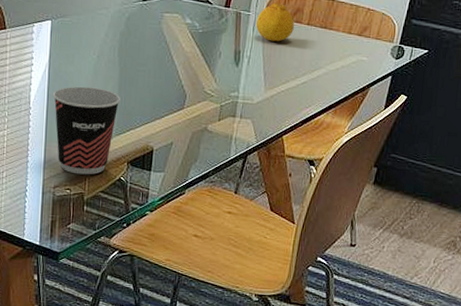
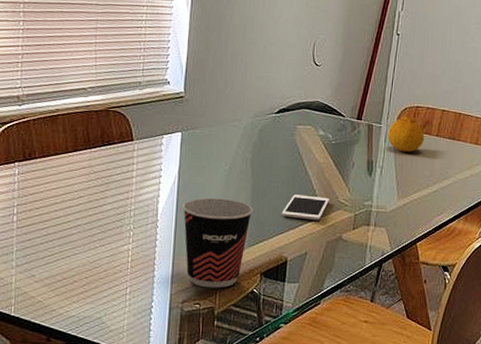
cell phone: none [147,84,196,111] -> present [281,194,330,221]

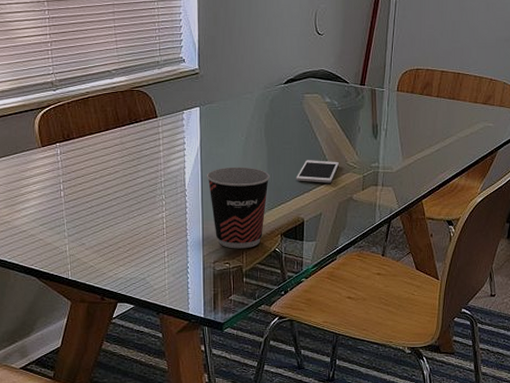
fruit: present [387,115,424,152] -> none [389,78,425,114]

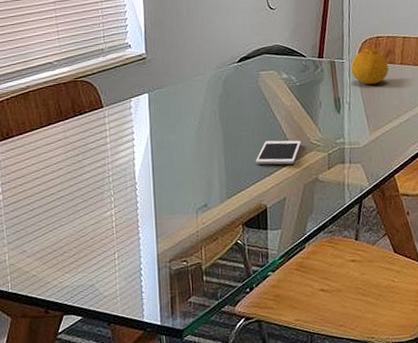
cup: present [206,167,270,249] -> none [157,153,227,245]
fruit: none [389,78,425,114] -> present [350,47,388,85]

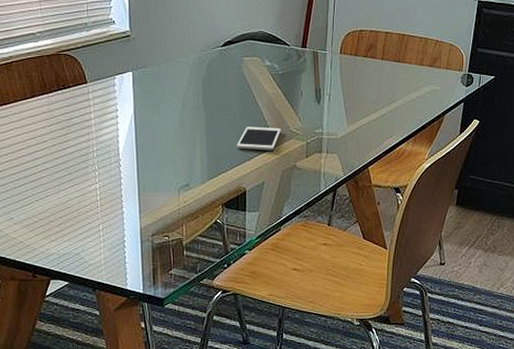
fruit: present [350,47,388,85] -> none [332,40,369,78]

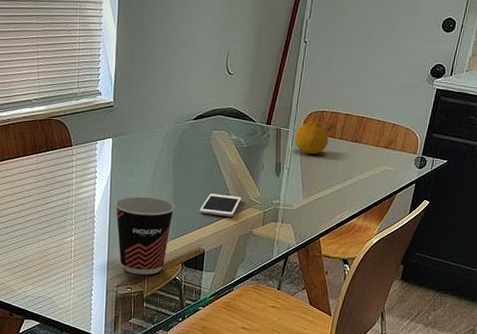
cup: none [141,134,209,221] -> present [114,196,175,275]
fruit: none [332,40,369,78] -> present [294,119,328,155]

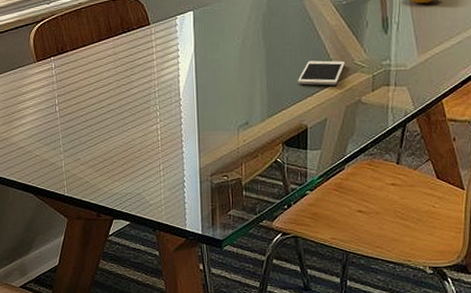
cup: present [114,196,175,275] -> none [201,72,269,160]

